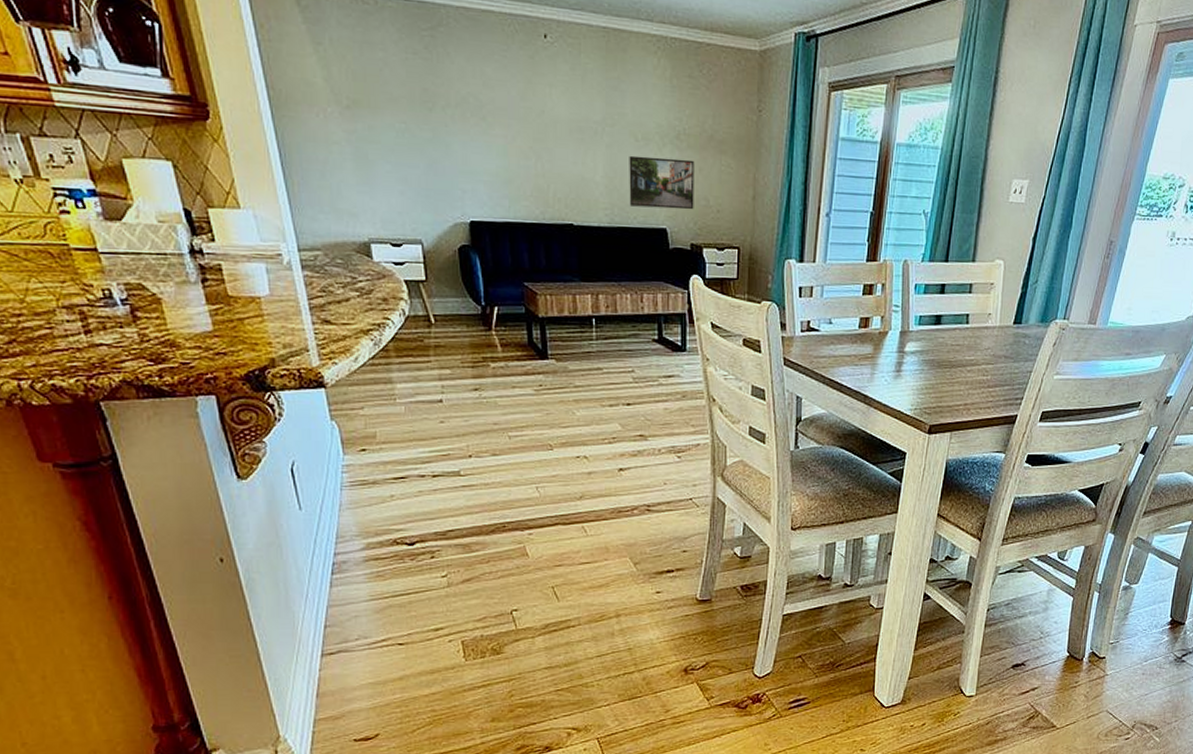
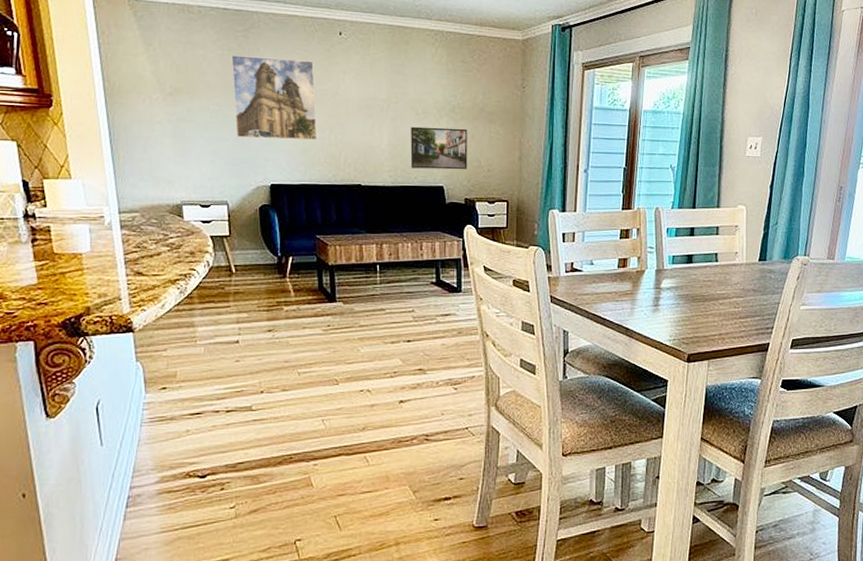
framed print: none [417,59,522,169] -> present [231,54,318,140]

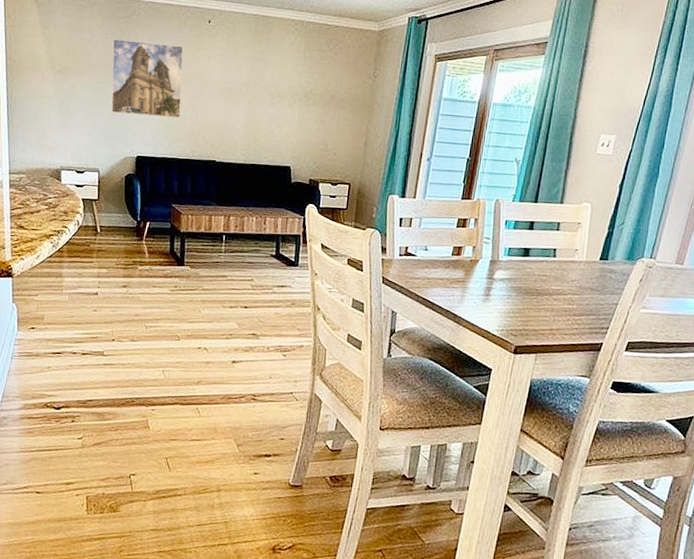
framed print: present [410,126,468,170] -> none [262,109,318,153]

